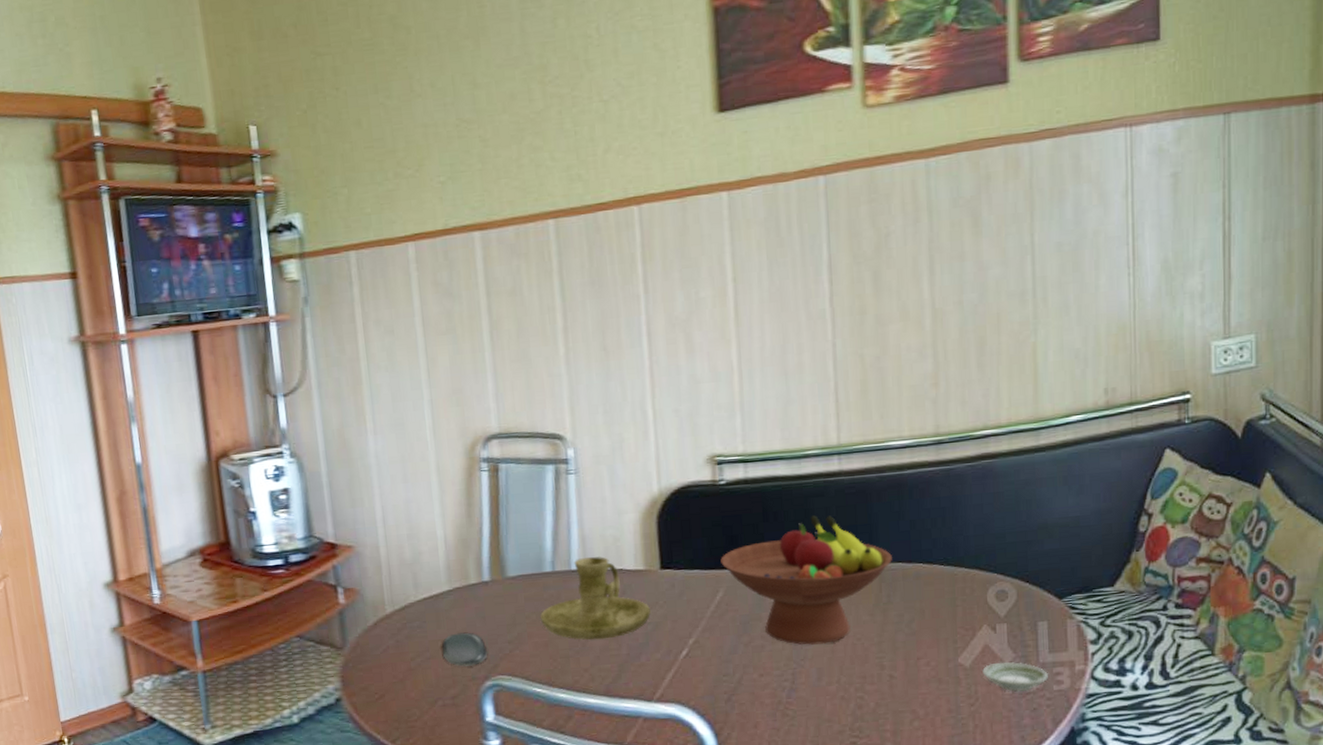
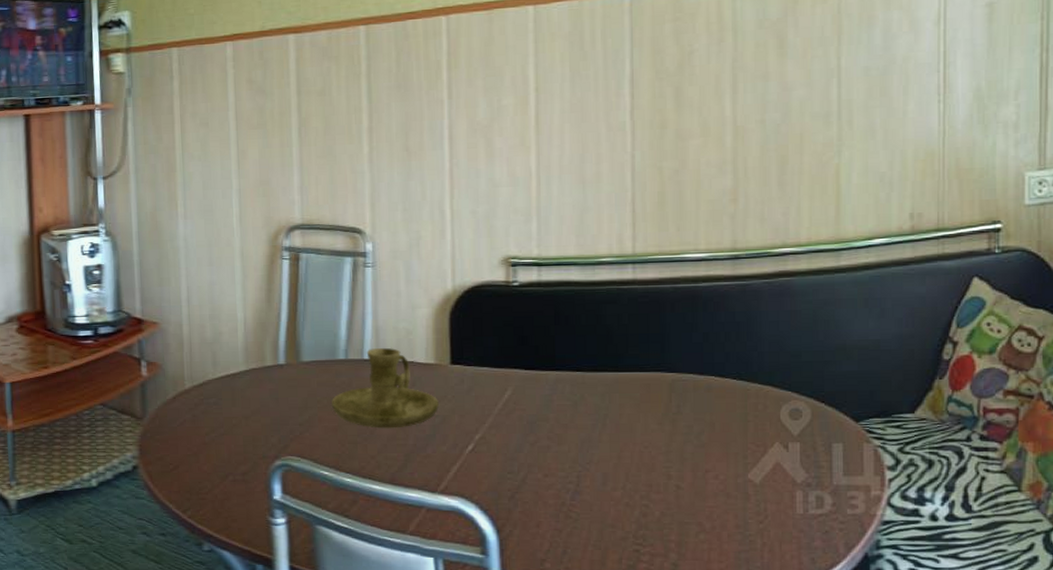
oval tray: present [441,632,488,667] -> none [235,412,279,445]
fruit bowl: present [720,515,892,645] -> none [510,322,683,449]
saucer: present [982,662,1048,693] -> none [773,481,842,514]

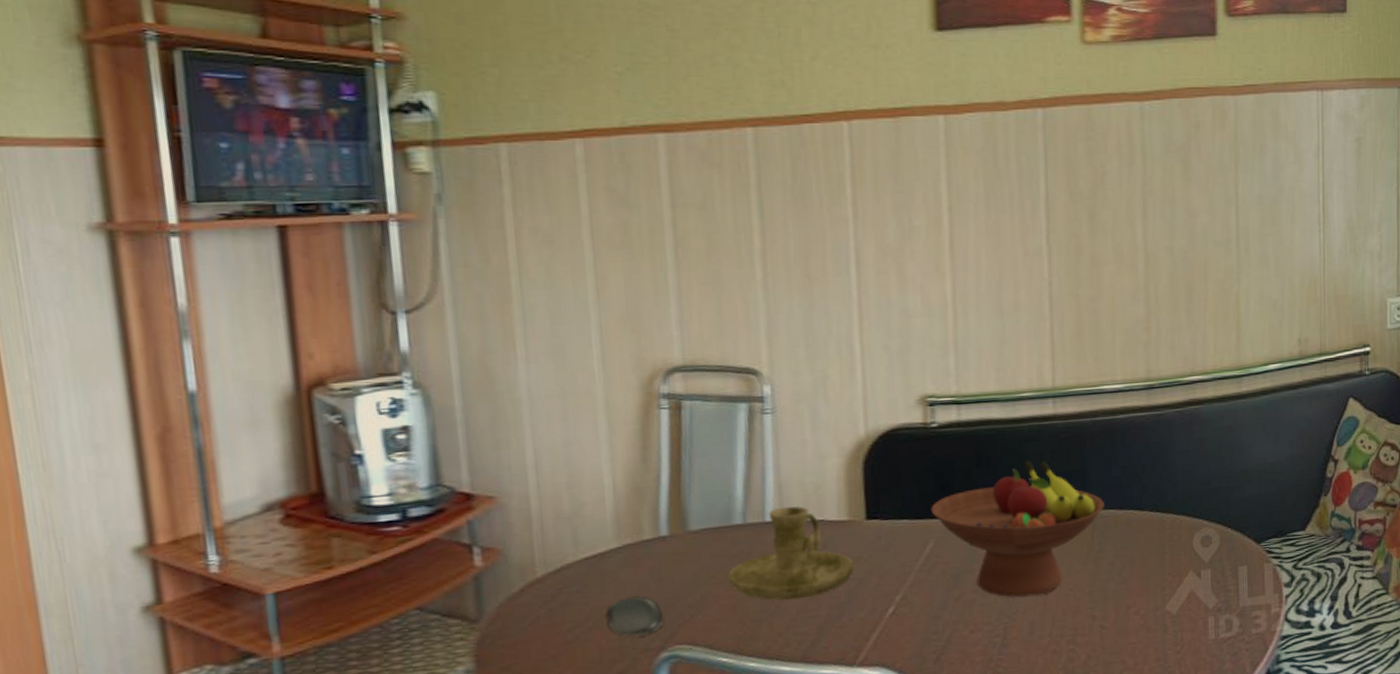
oval tray: none [235,412,279,445] -> present [606,596,664,637]
fruit bowl: none [510,322,683,449] -> present [931,461,1104,598]

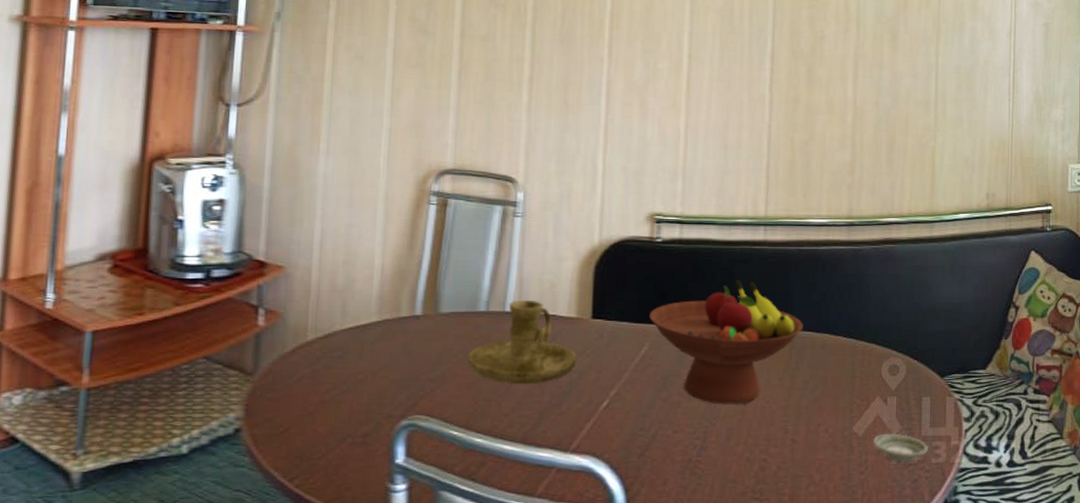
oval tray: present [606,596,664,637] -> none [360,367,408,403]
saucer: none [1188,607,1247,638] -> present [873,433,928,463]

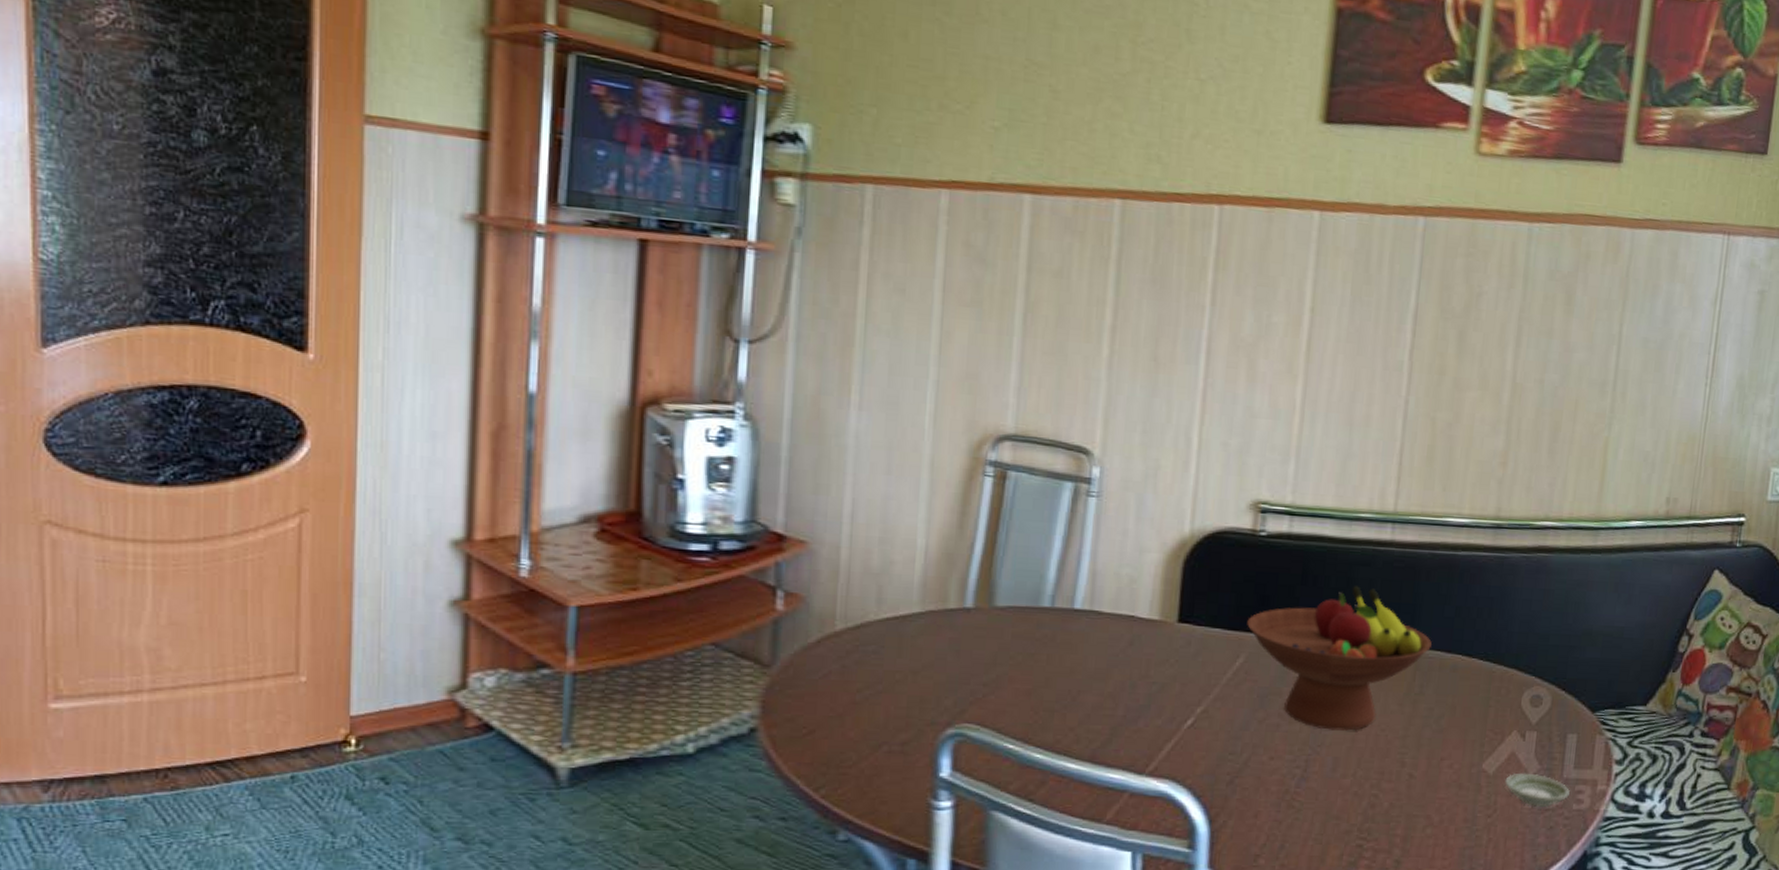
candle holder: present [468,299,577,385] -> none [1027,596,1159,695]

